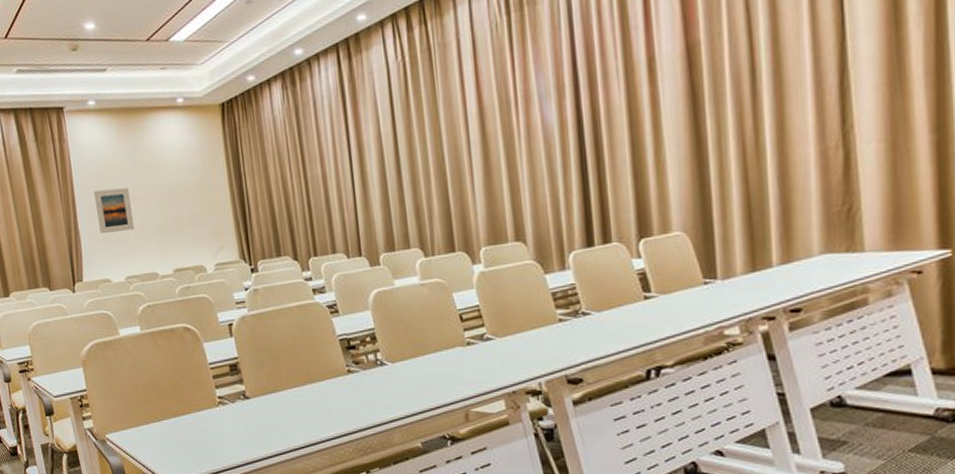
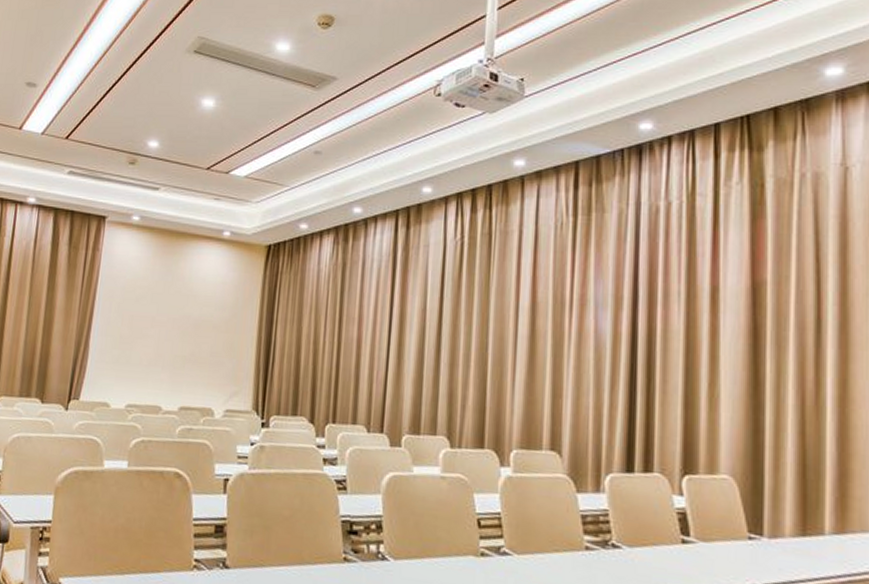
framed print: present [93,187,135,235] -> none [111,308,152,356]

